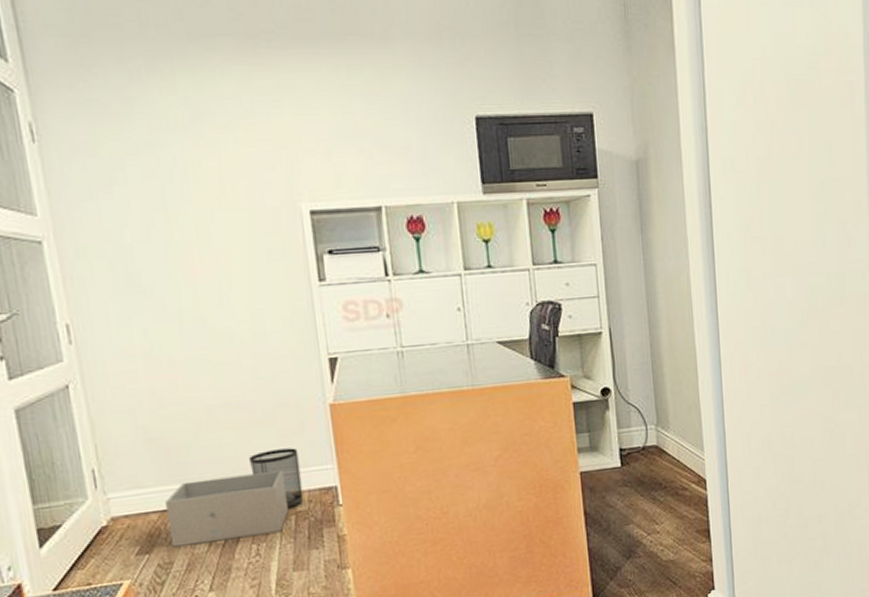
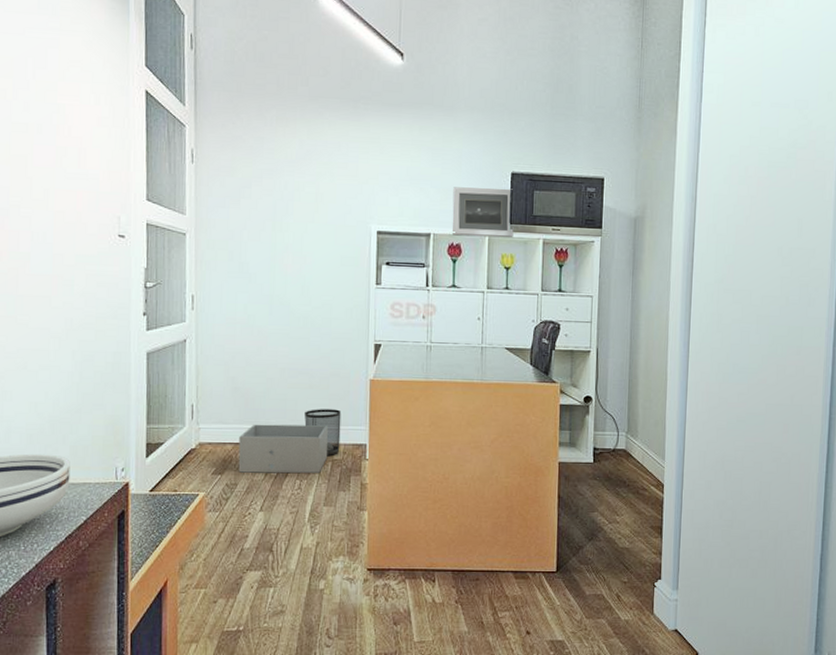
picture frame: none [403,138,489,206] -> present [452,187,514,238]

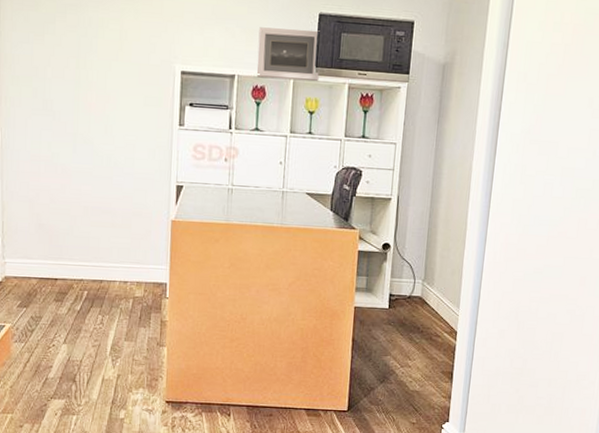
storage box: present [238,424,329,474] -> none [42,260,130,309]
waste bin: present [304,409,341,455] -> none [107,247,143,293]

